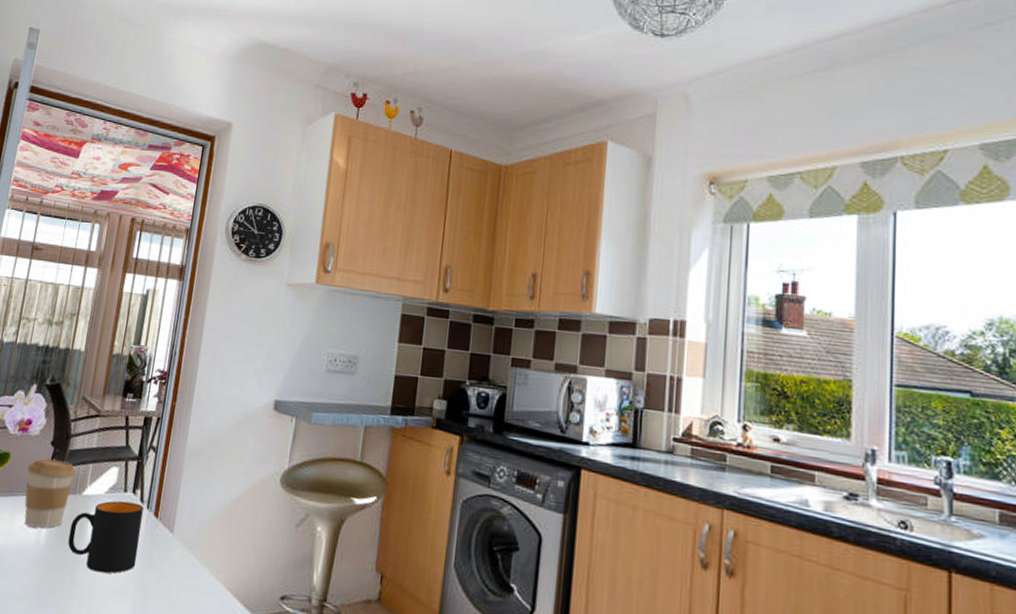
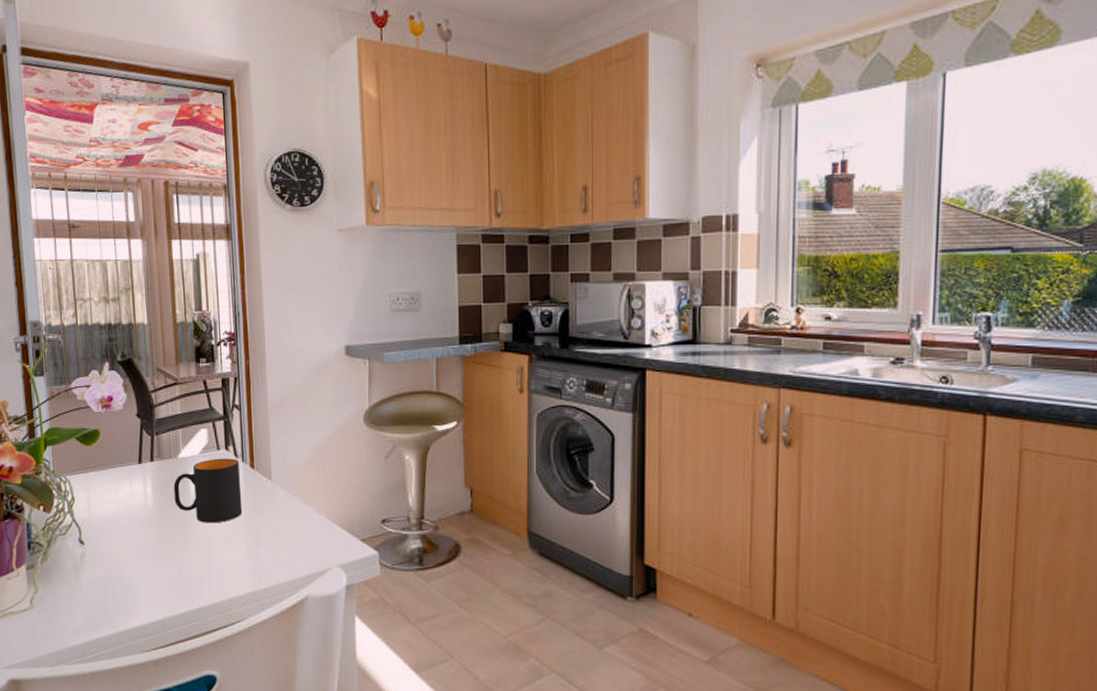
coffee cup: present [24,458,76,528] -> none [119,430,167,493]

